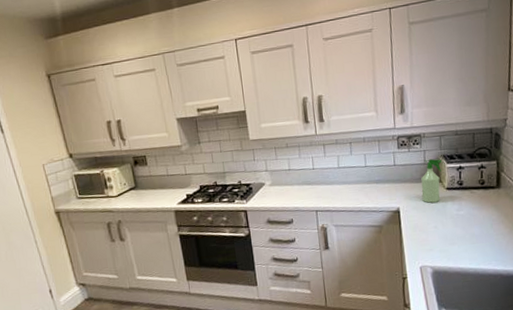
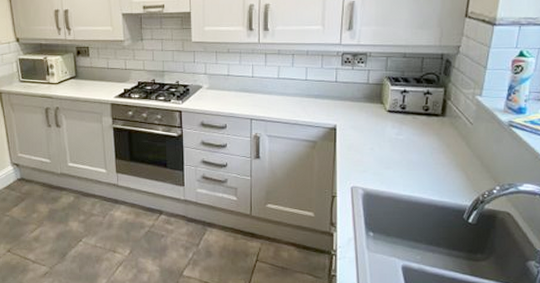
spray bottle: present [421,158,443,203] -> none [361,79,387,124]

